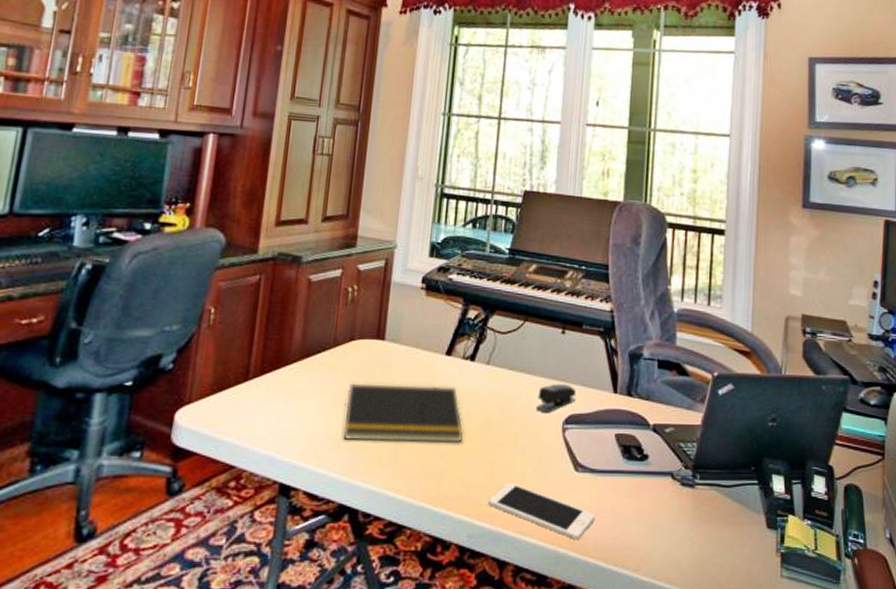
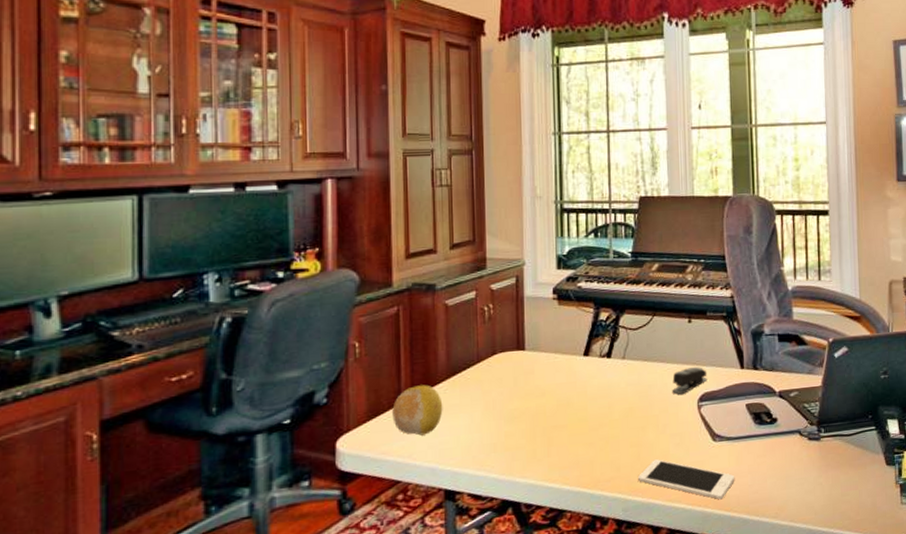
fruit: none [237,363,292,419] -> present [392,385,443,436]
notepad: present [343,383,464,443] -> none [495,383,609,443]

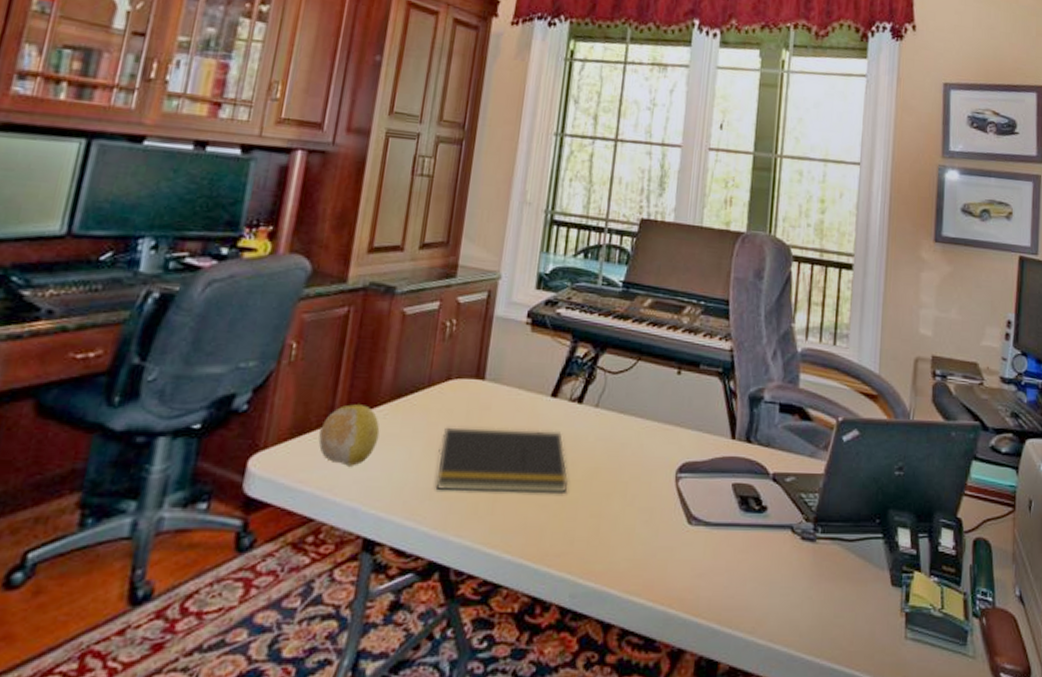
notepad: none [495,383,609,443] -> present [435,427,569,493]
cell phone: present [638,459,735,500] -> none [594,537,709,600]
stapler: present [671,367,708,394] -> none [647,429,692,460]

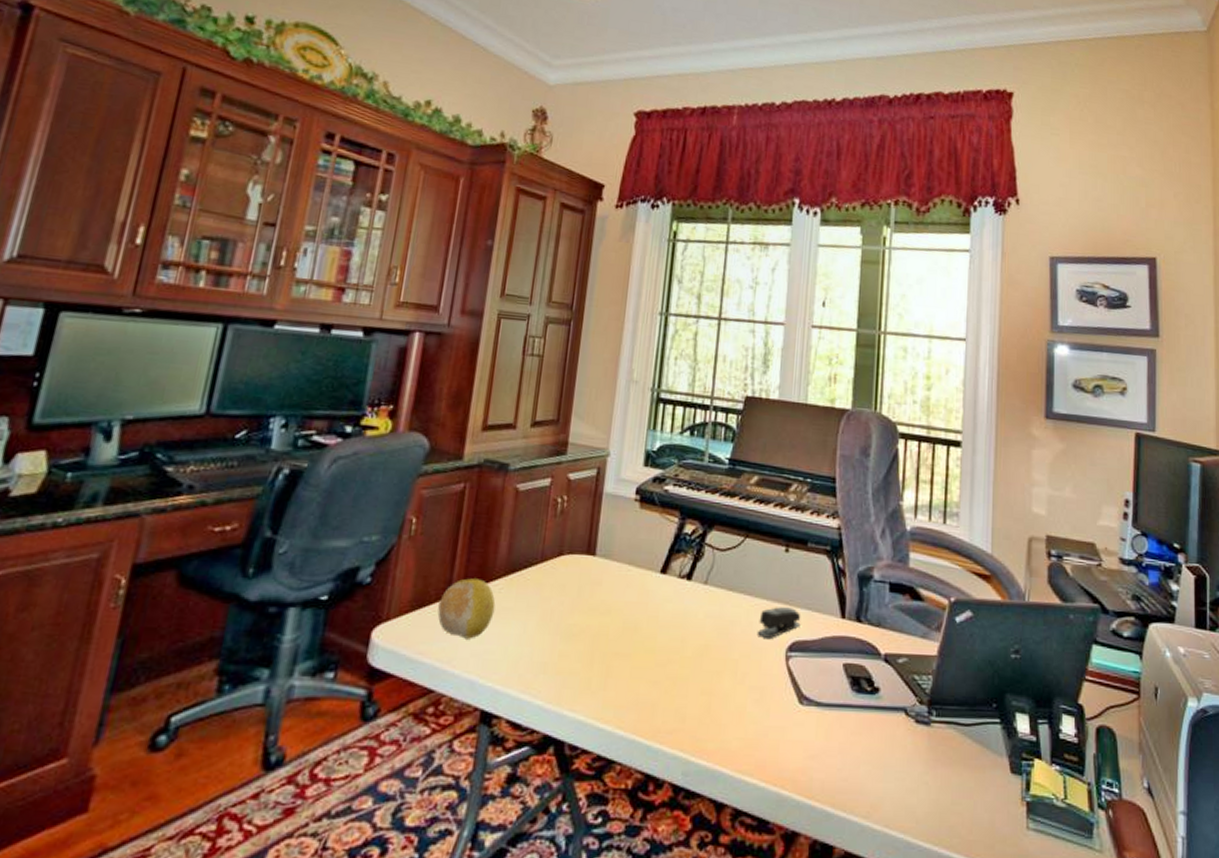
notepad: present [435,427,569,493] -> none [549,602,679,670]
stapler: none [647,429,692,460] -> present [757,607,801,638]

